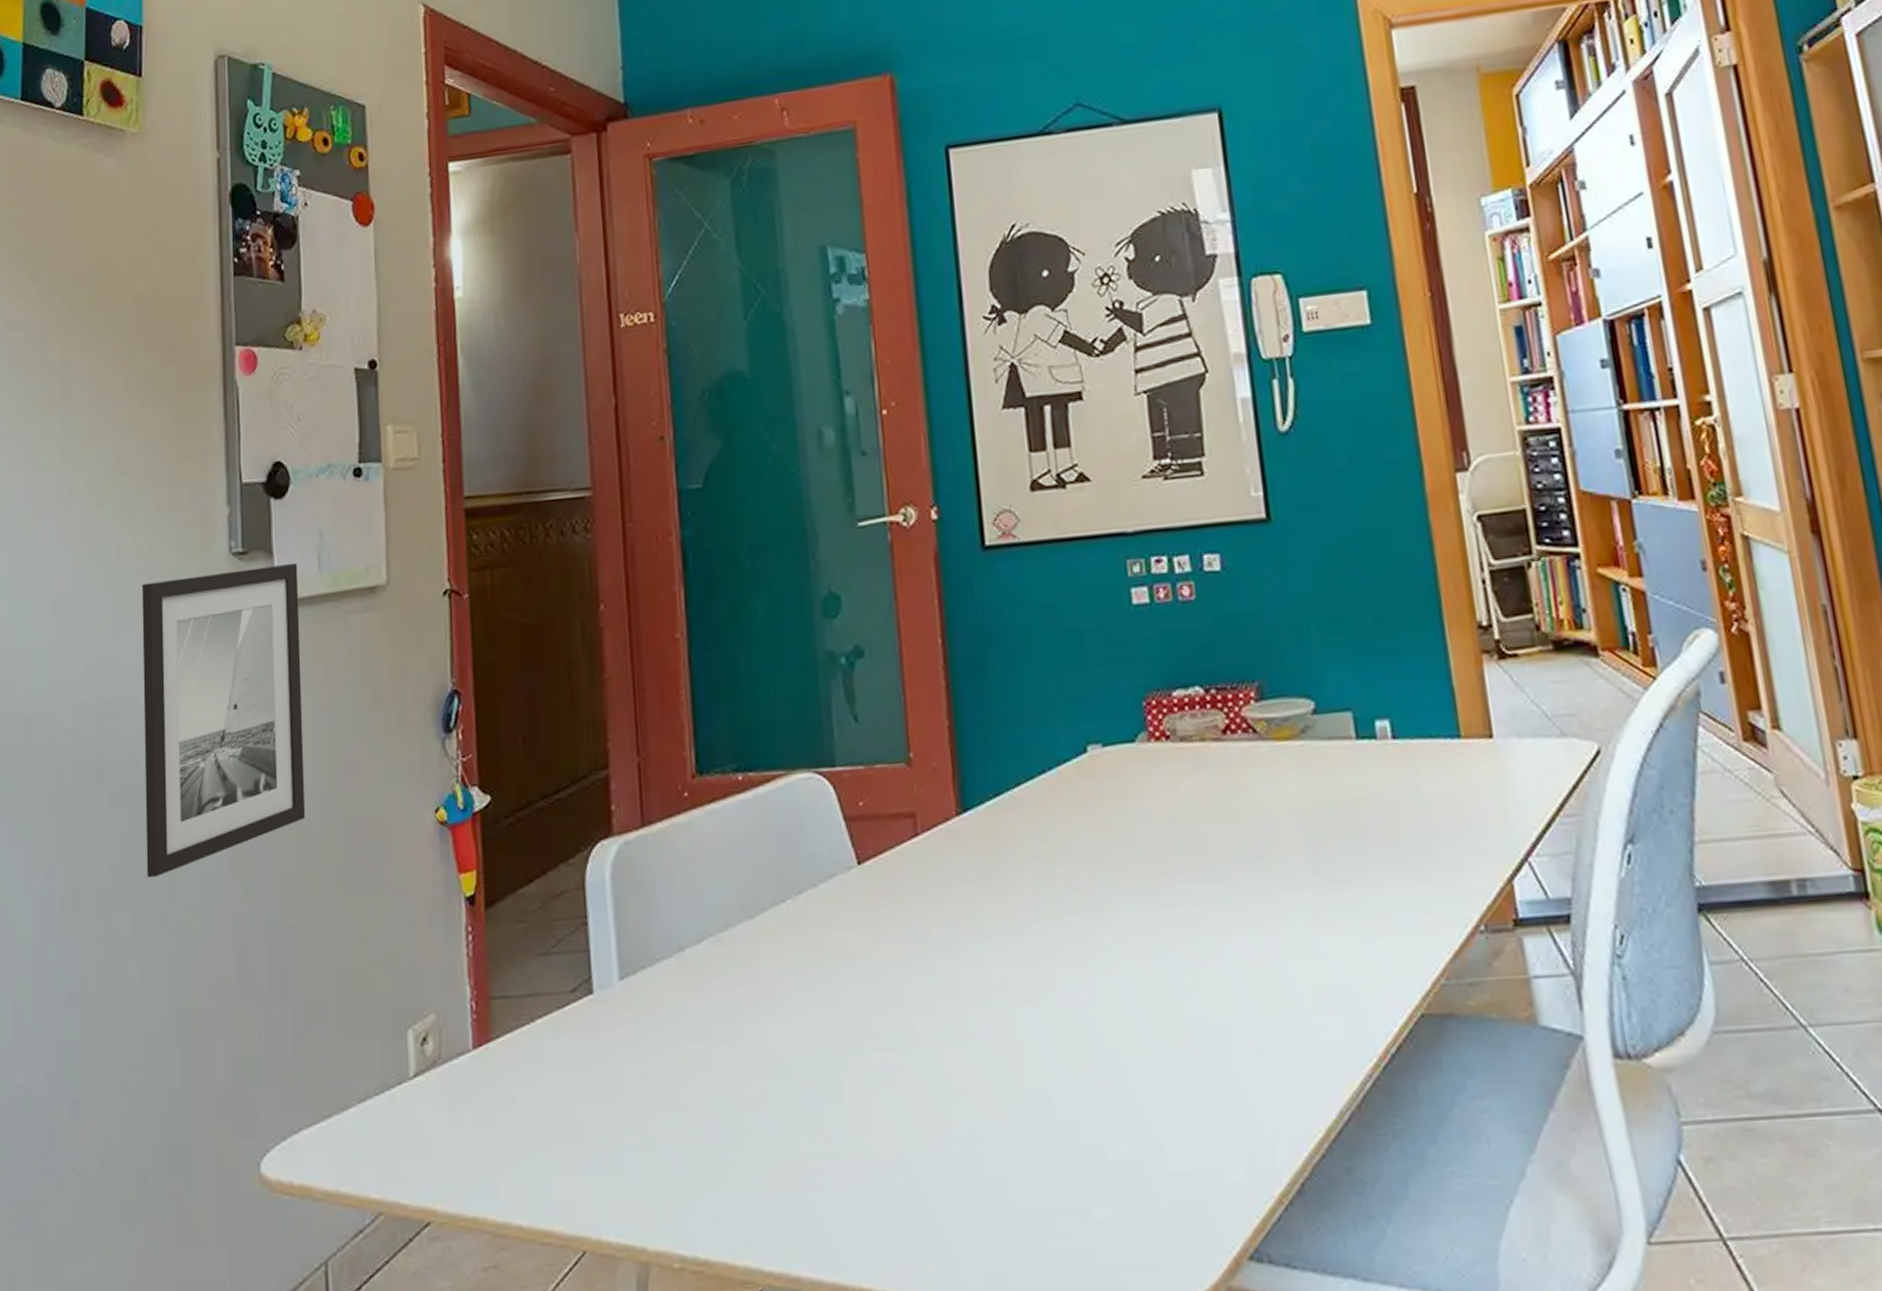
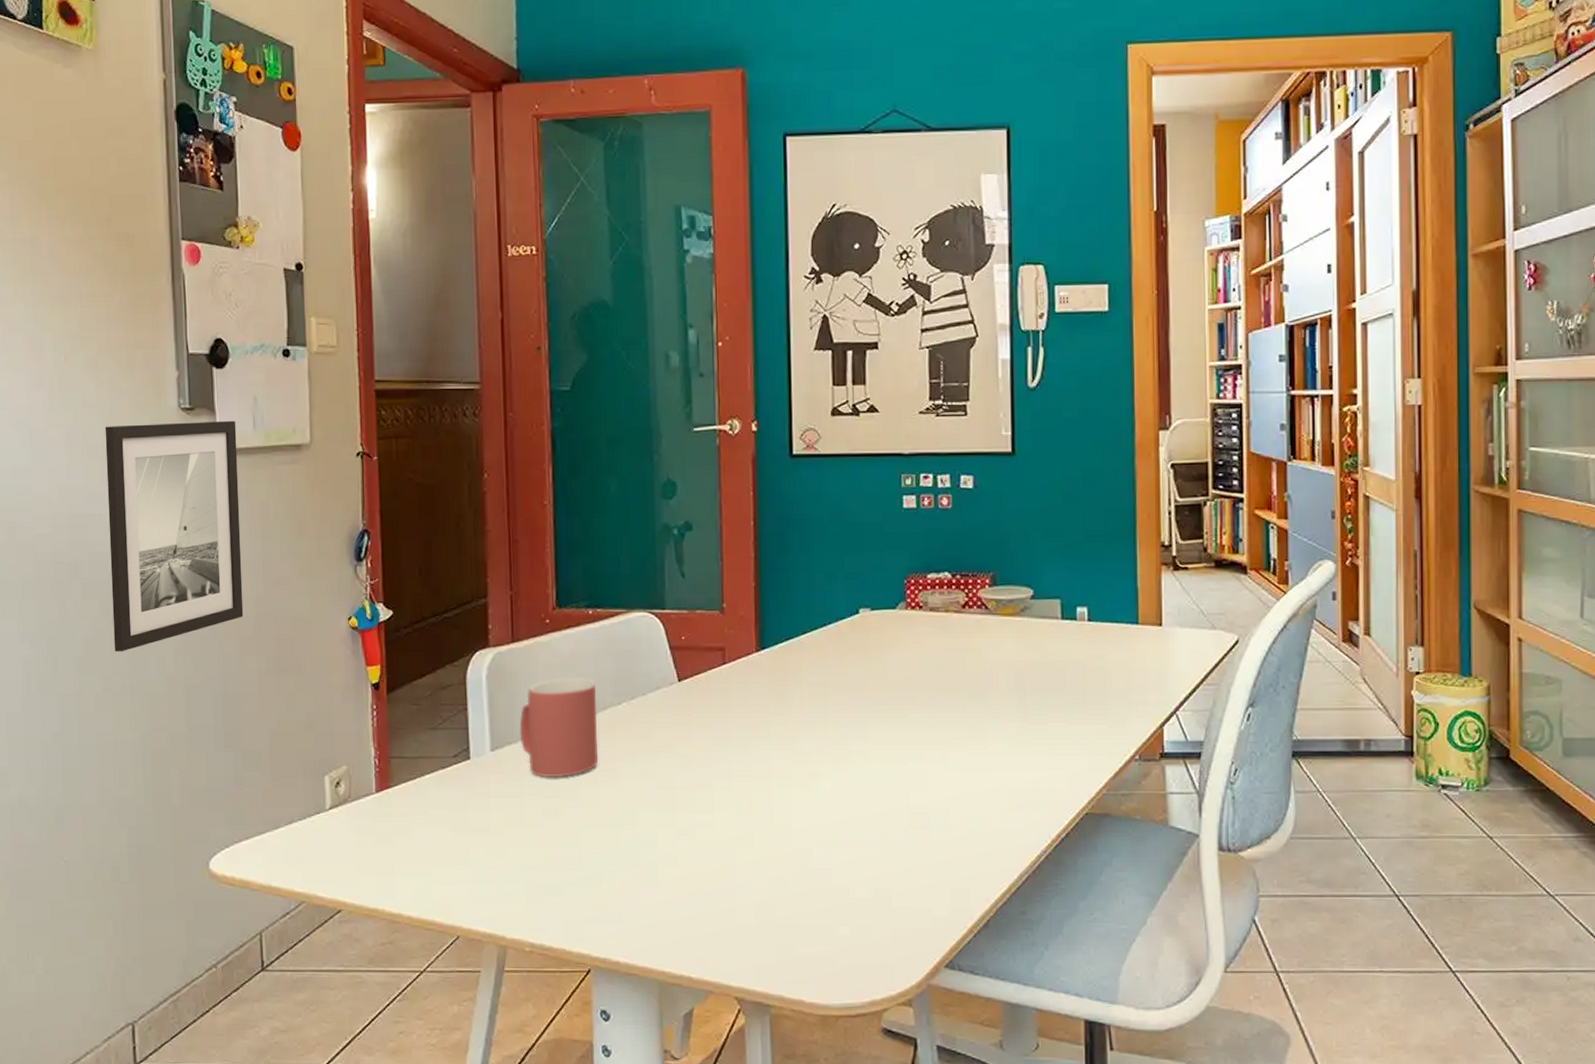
mug: none [655,867,759,1014] -> present [519,676,598,778]

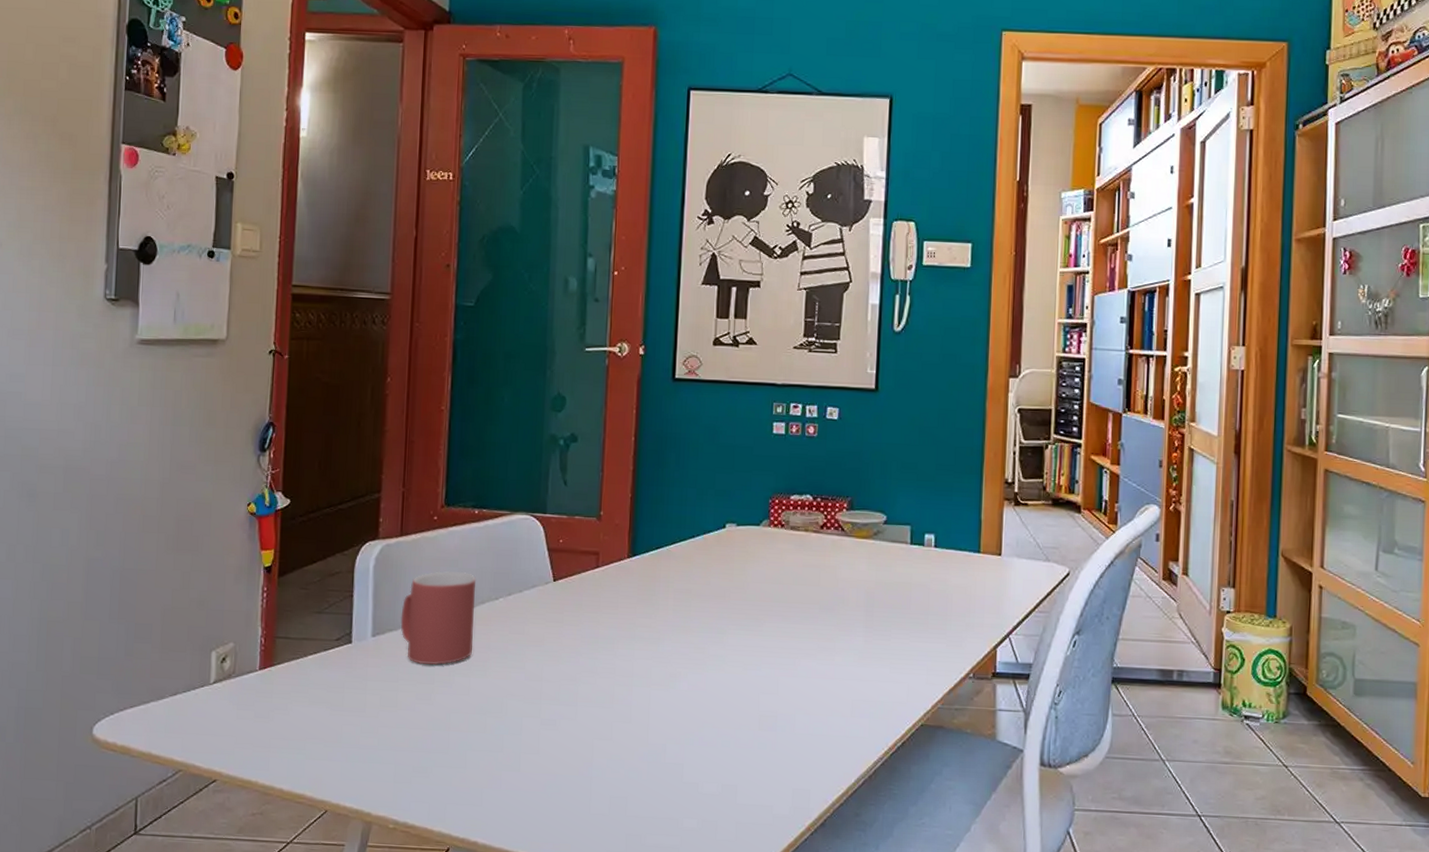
wall art: present [105,420,244,652] -> none [21,311,158,524]

